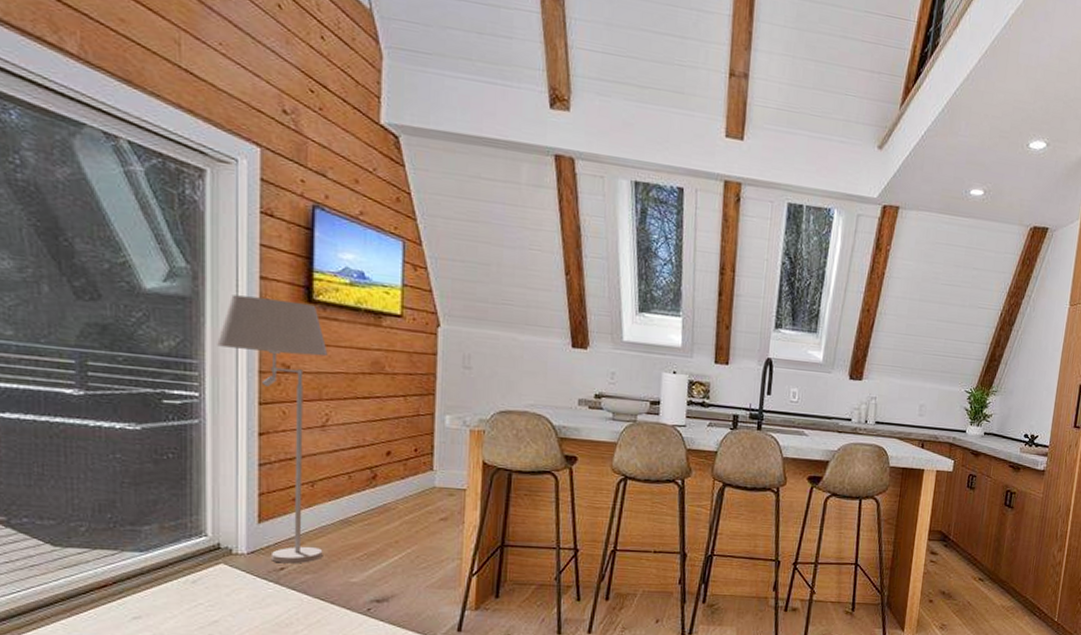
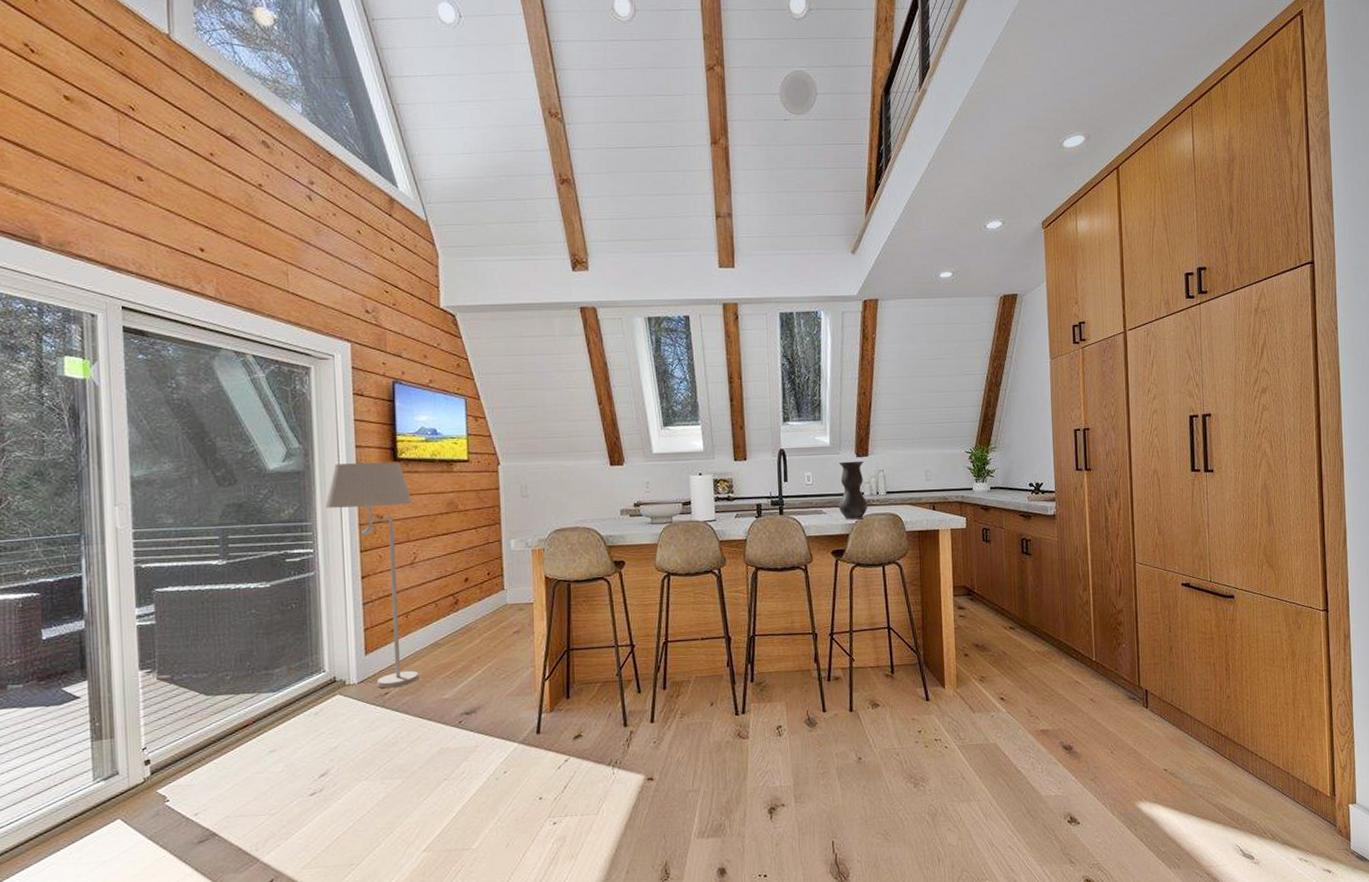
vase: none [822,382,856,447] -> present [838,461,868,520]

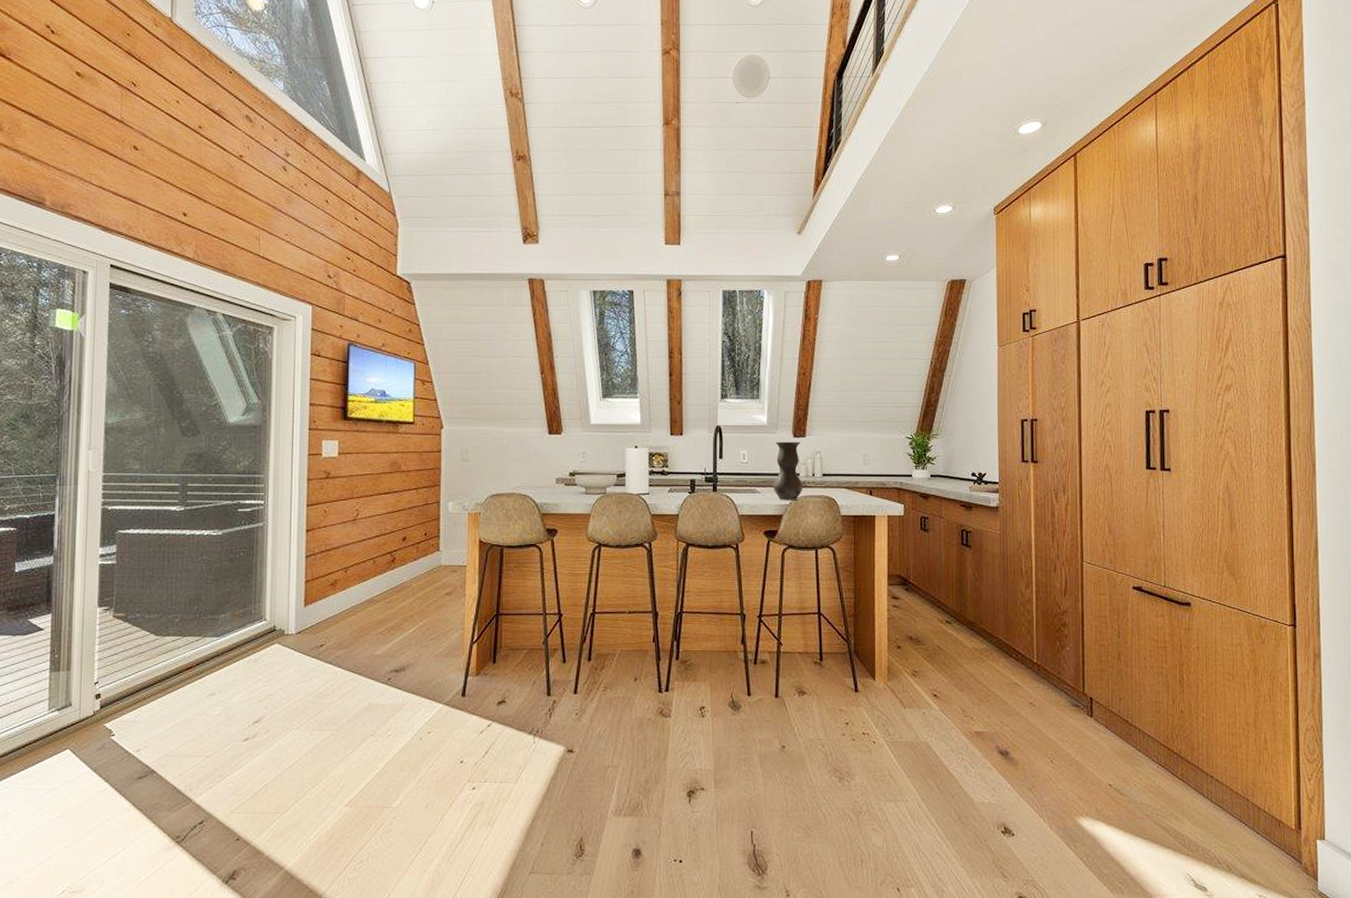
floor lamp: present [325,462,419,689] -> none [278,420,358,641]

